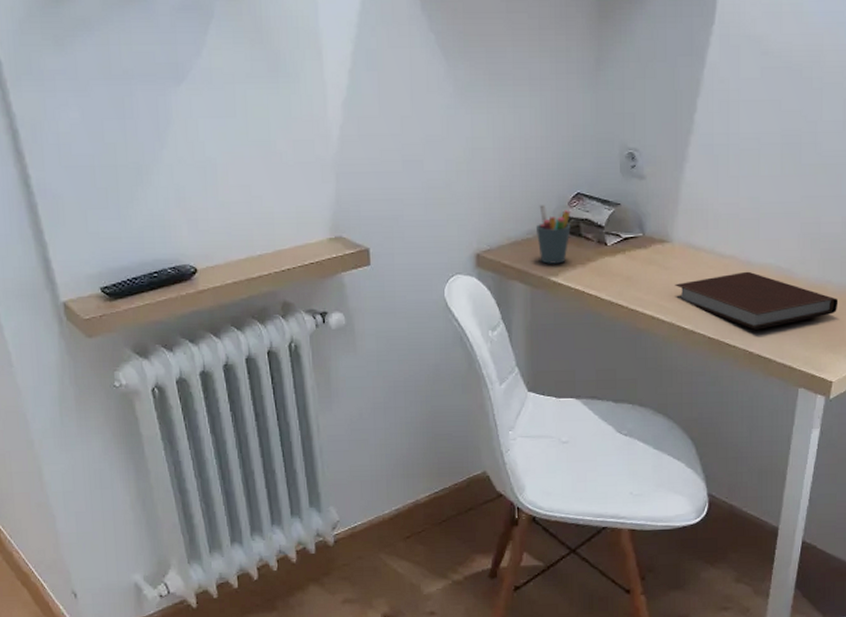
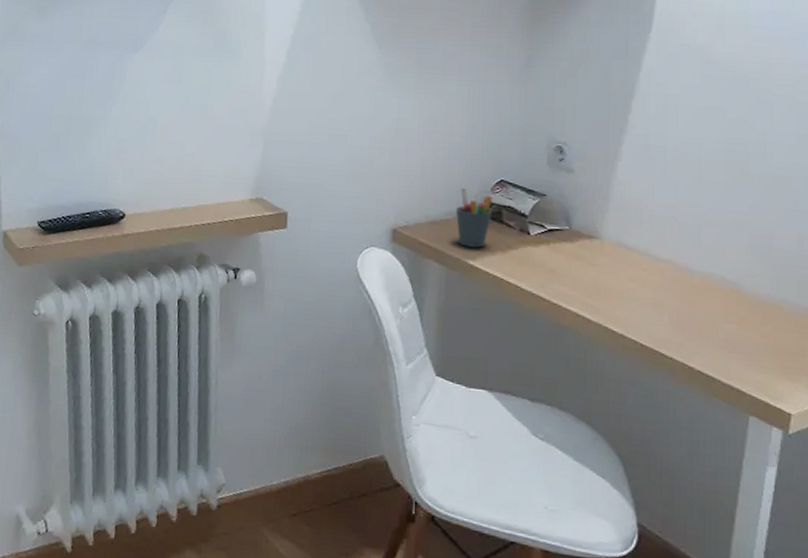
notebook: present [675,271,839,330] -> none [603,278,797,344]

